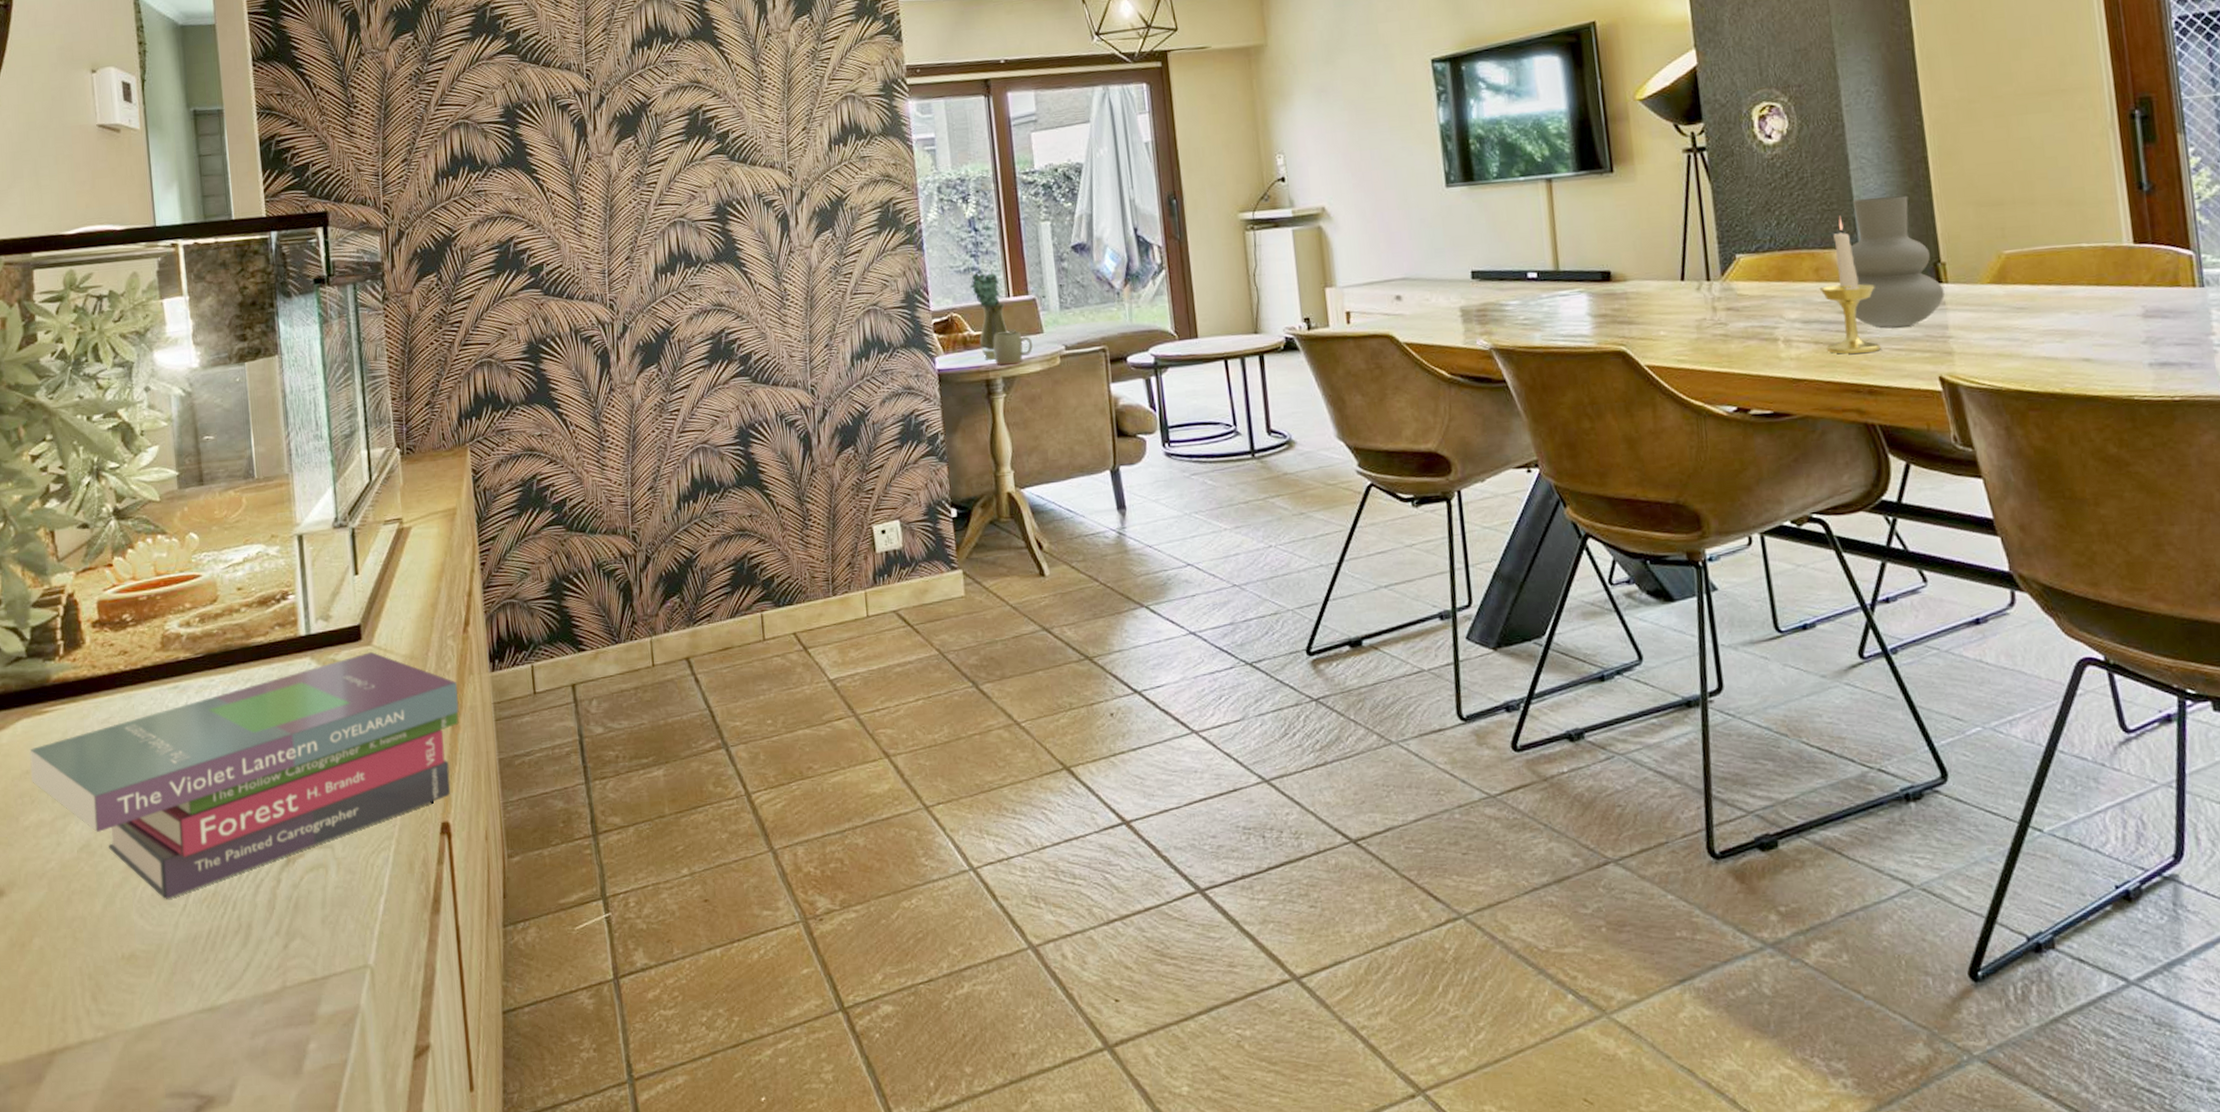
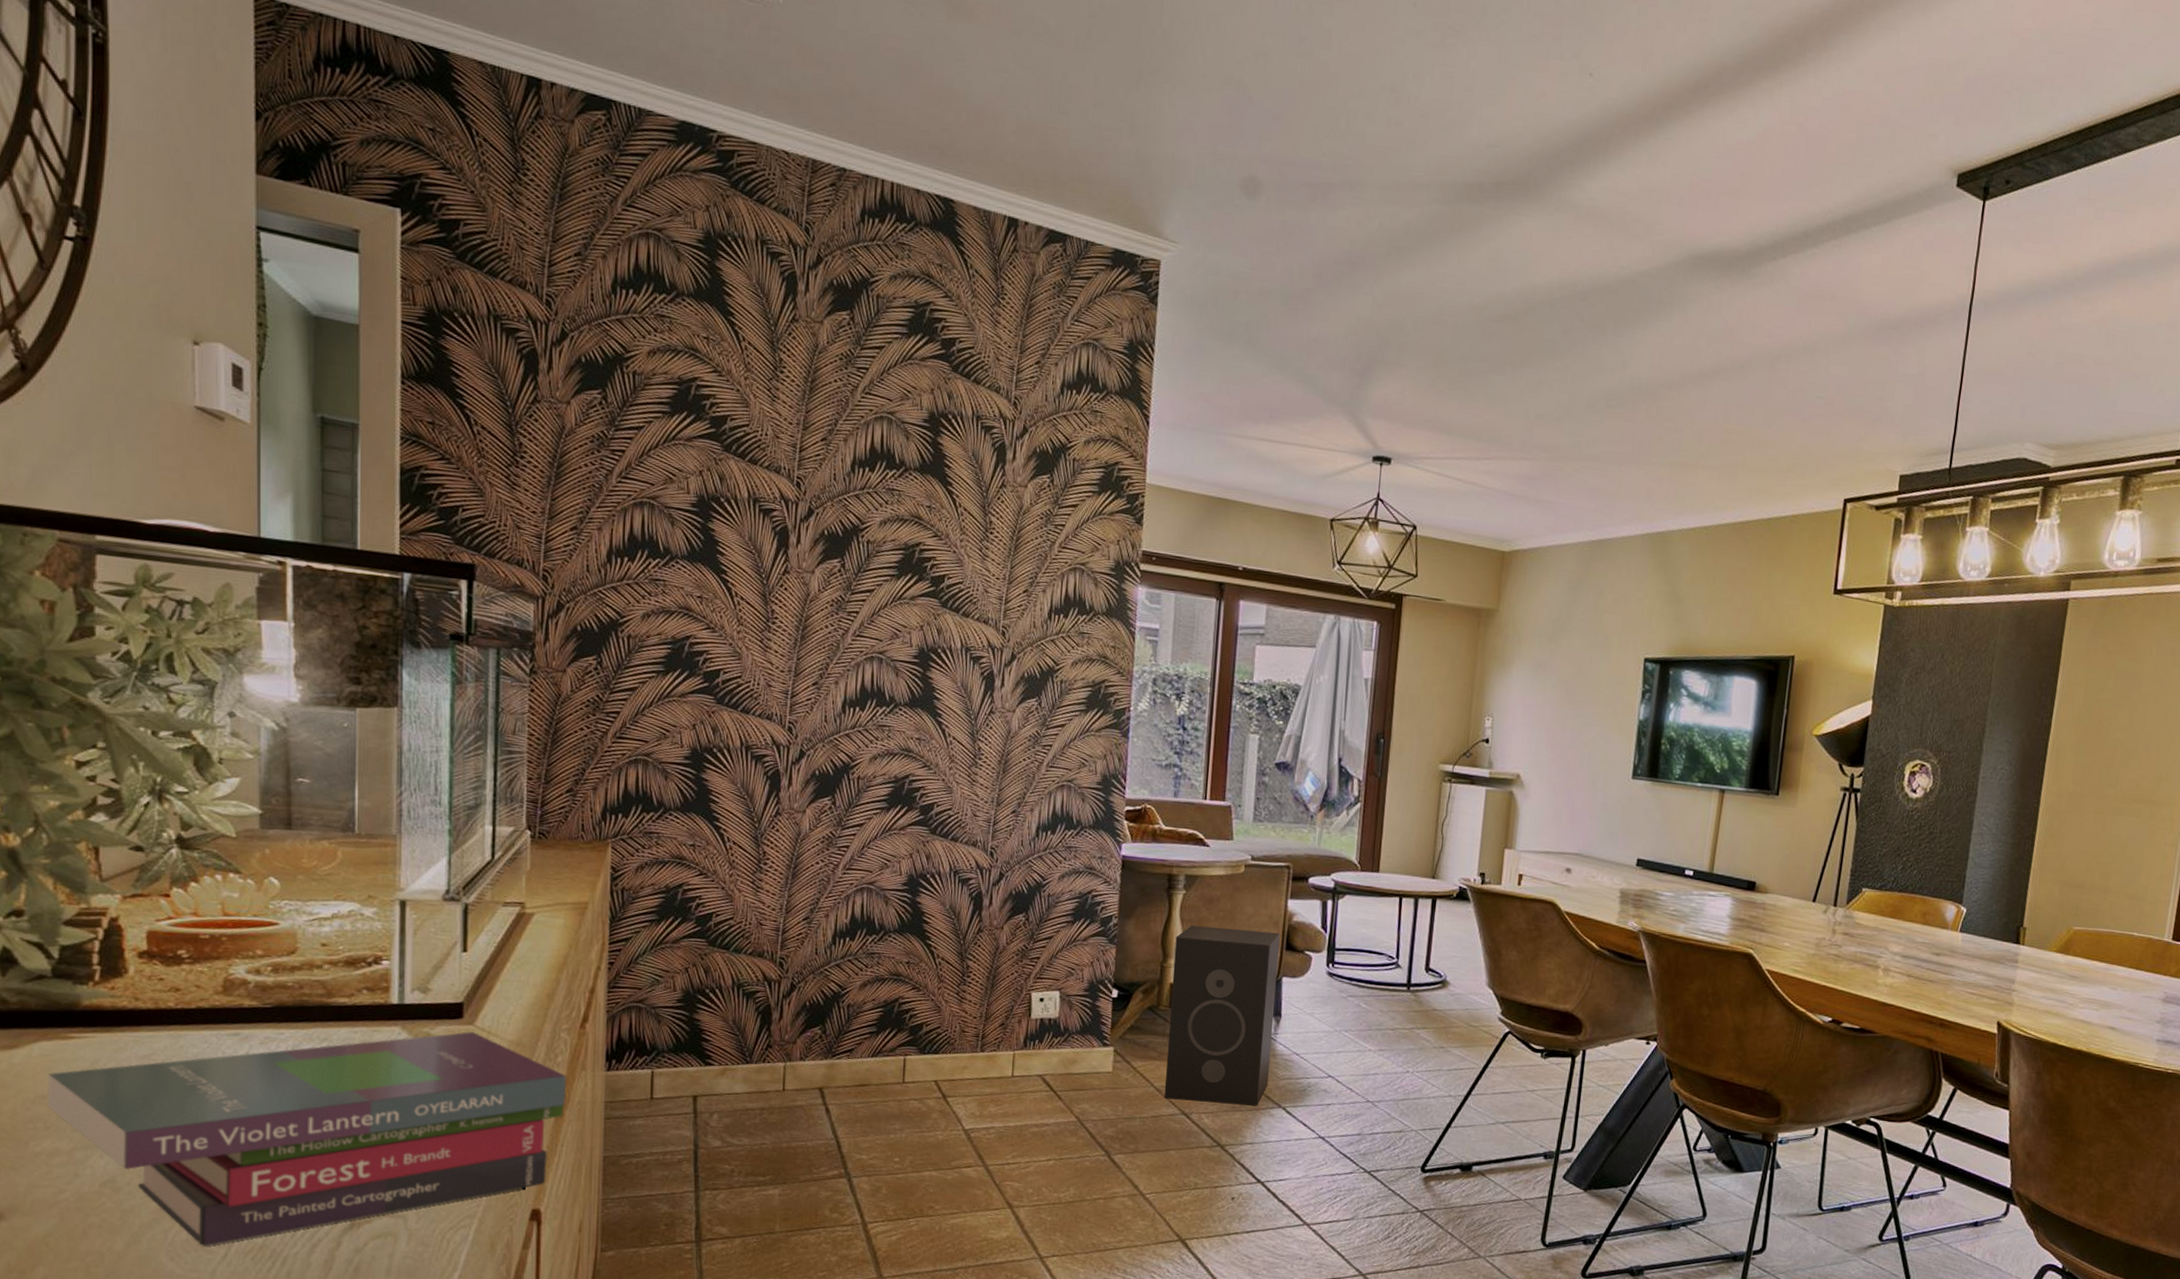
vase: present [970,268,1008,360] -> none [1168,765,1201,857]
mug: present [993,331,1033,365] -> none [1180,831,1220,865]
speaker: none [1004,420,1126,616] -> present [1165,925,1280,1106]
candlestick: present [1819,215,1881,354] -> none [1915,871,1967,992]
vase: present [1850,195,1945,329] -> none [1945,859,2020,976]

